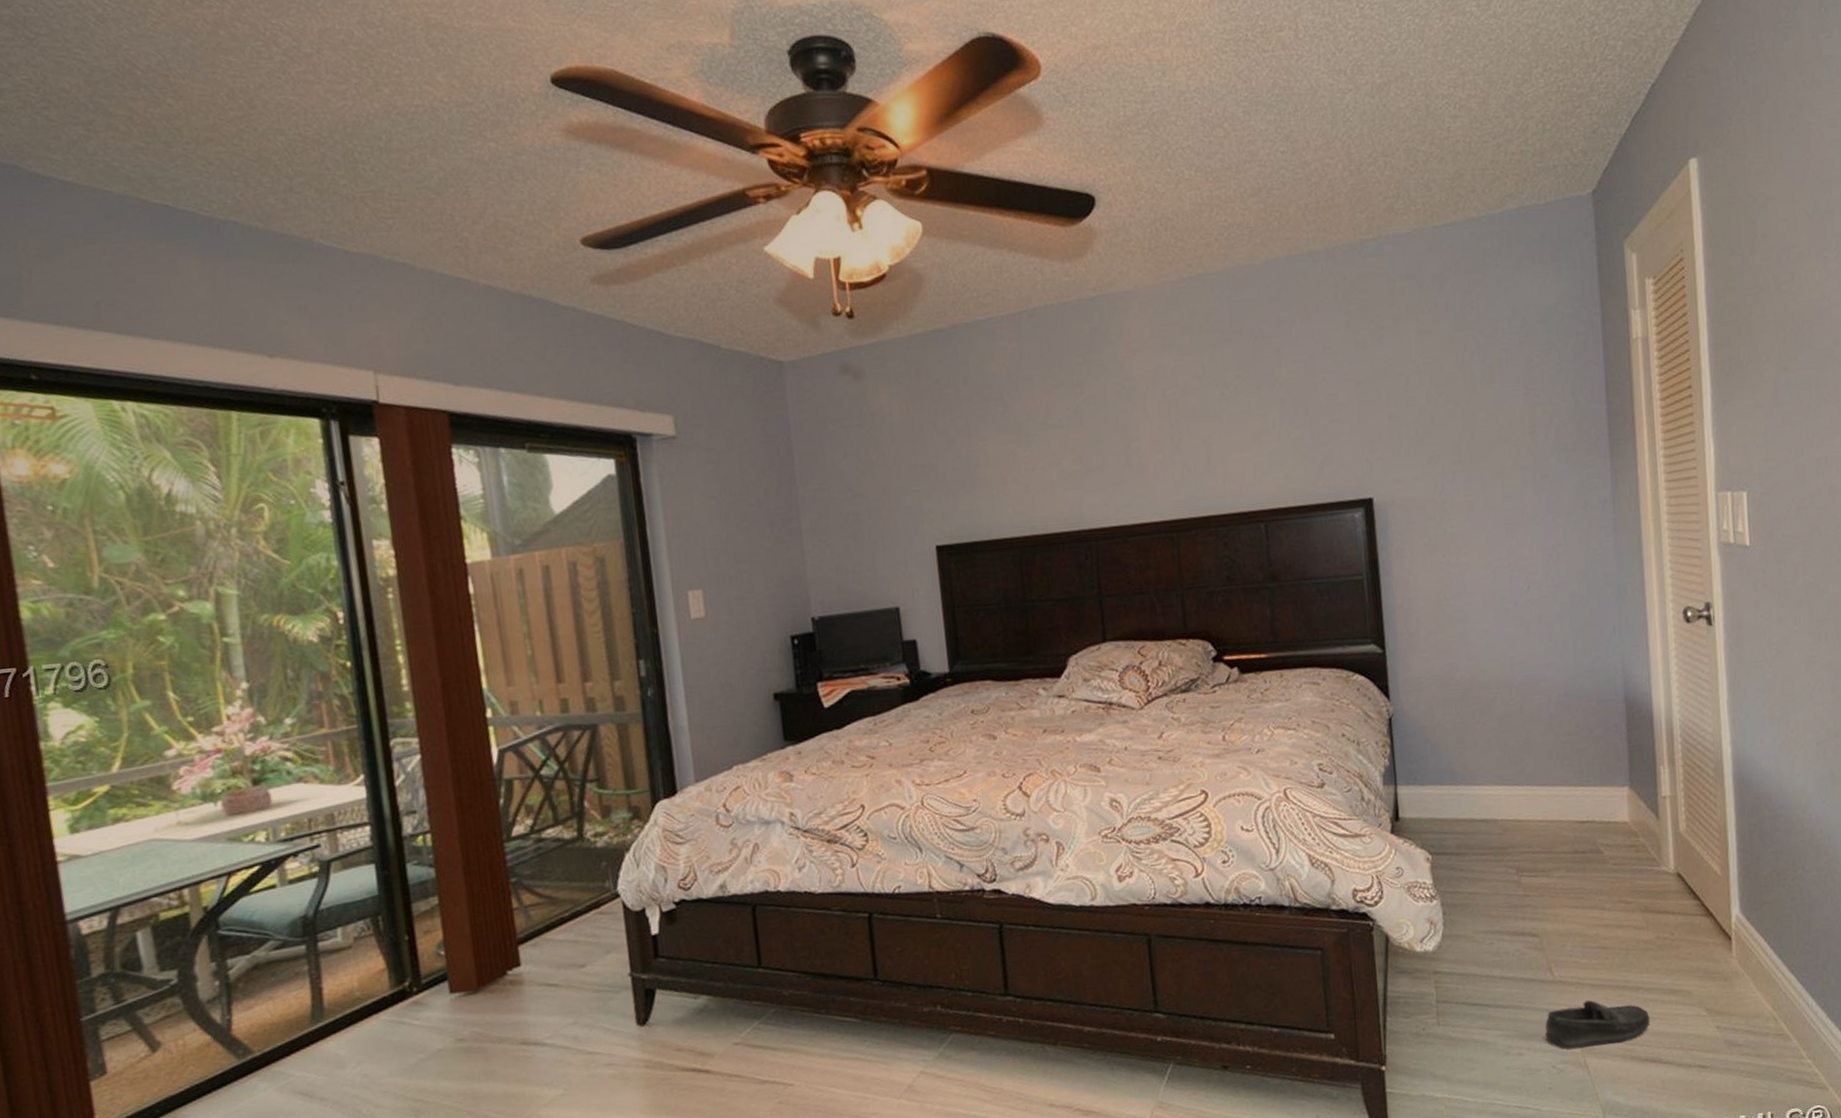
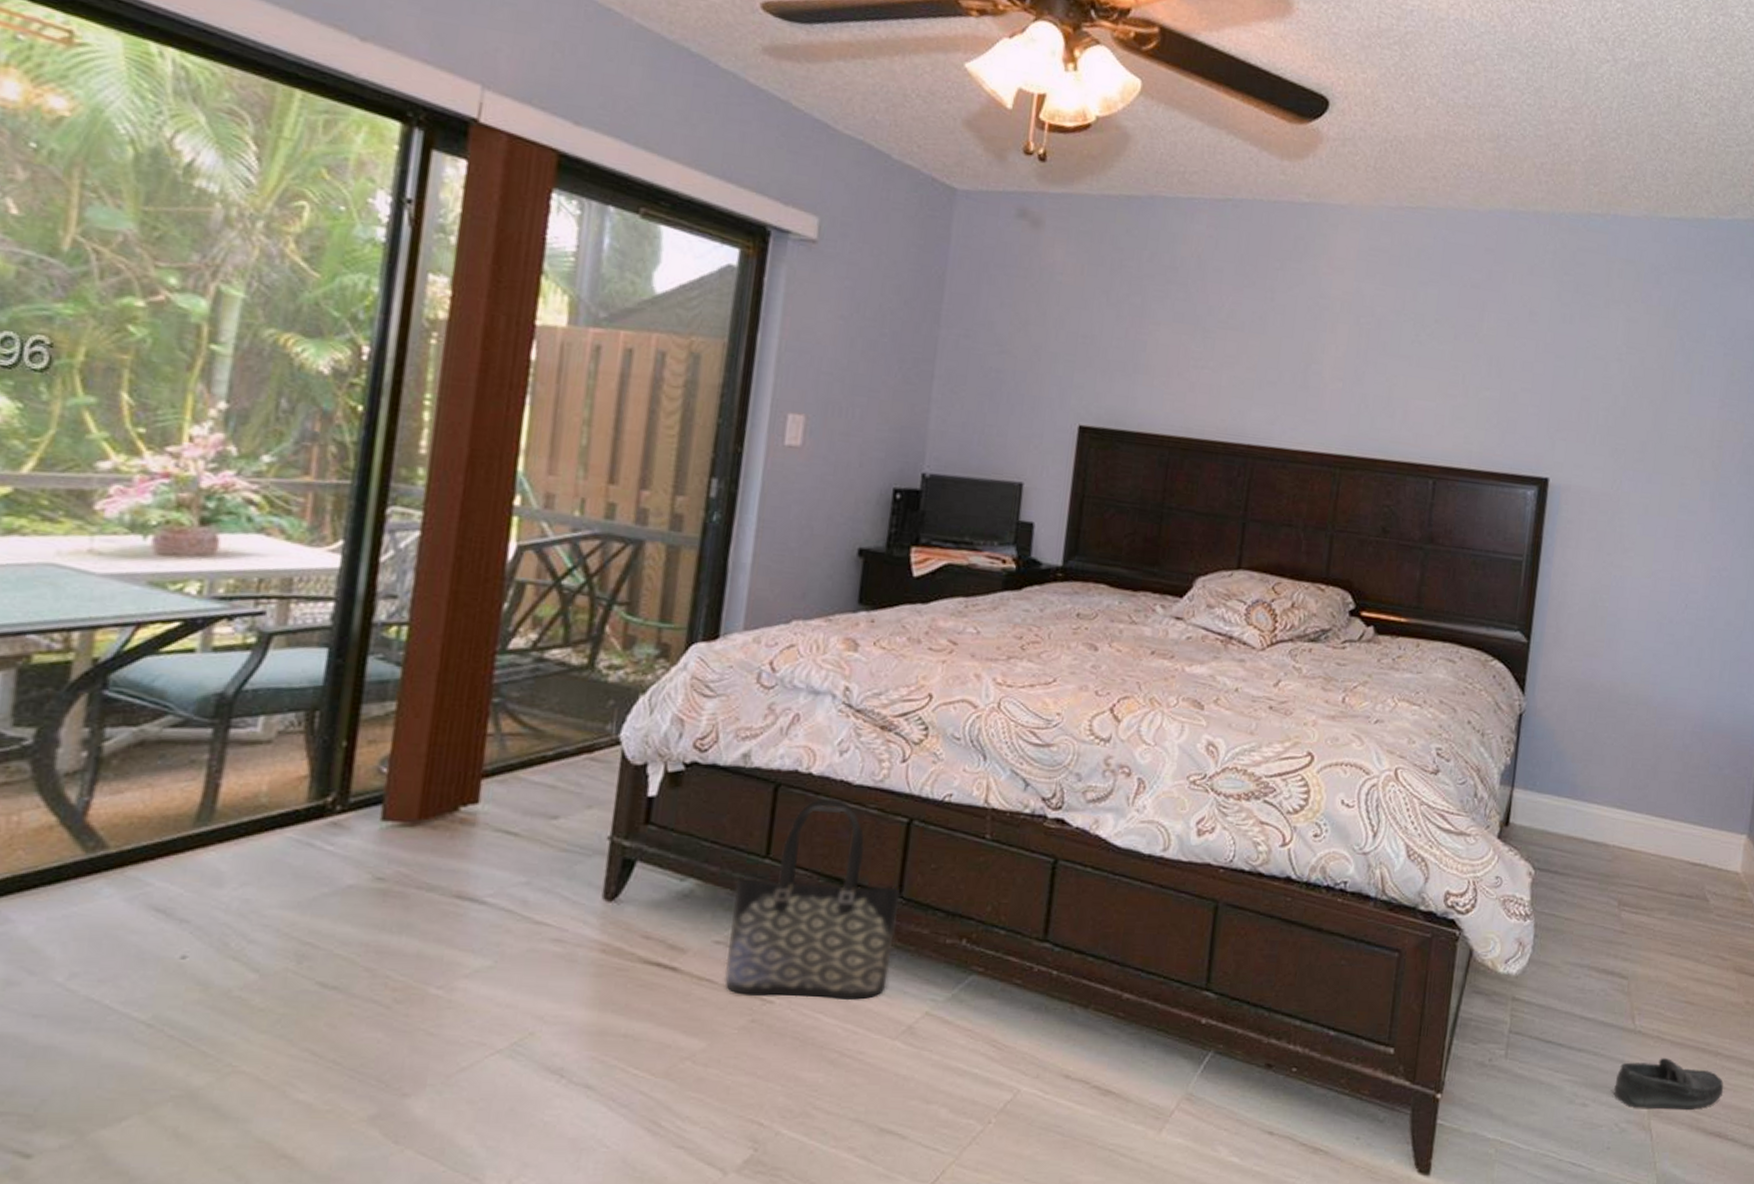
tote bag: none [739,907,882,1083] -> present [724,797,900,1001]

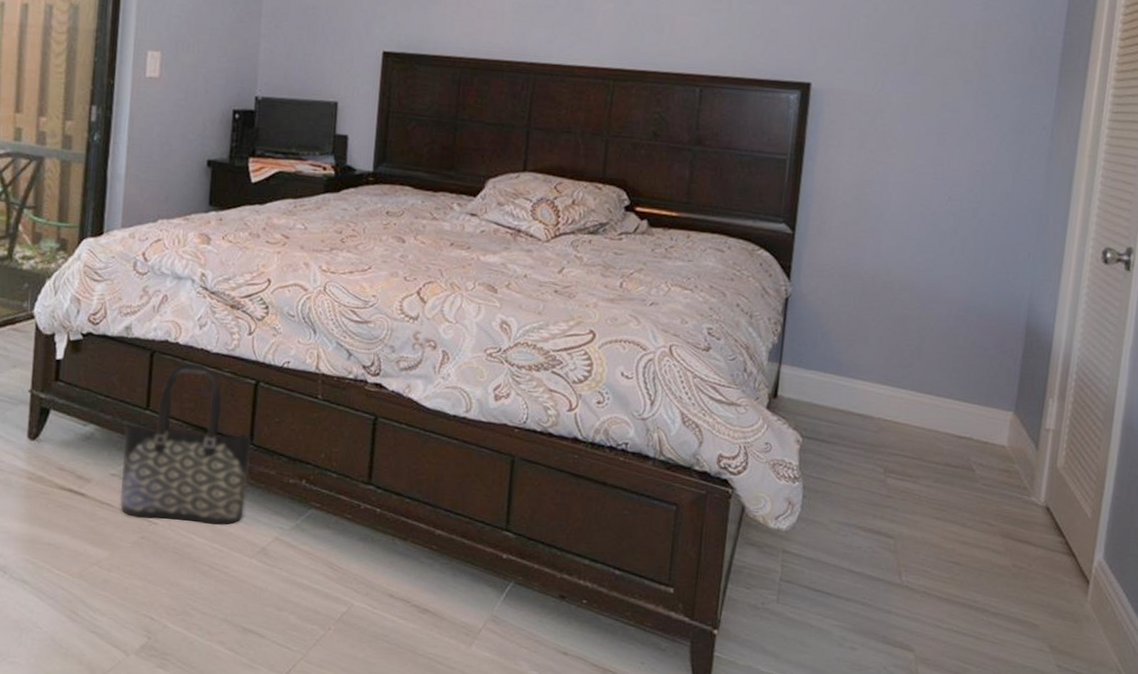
shoe: present [1610,1058,1724,1110] -> none [878,611,991,659]

